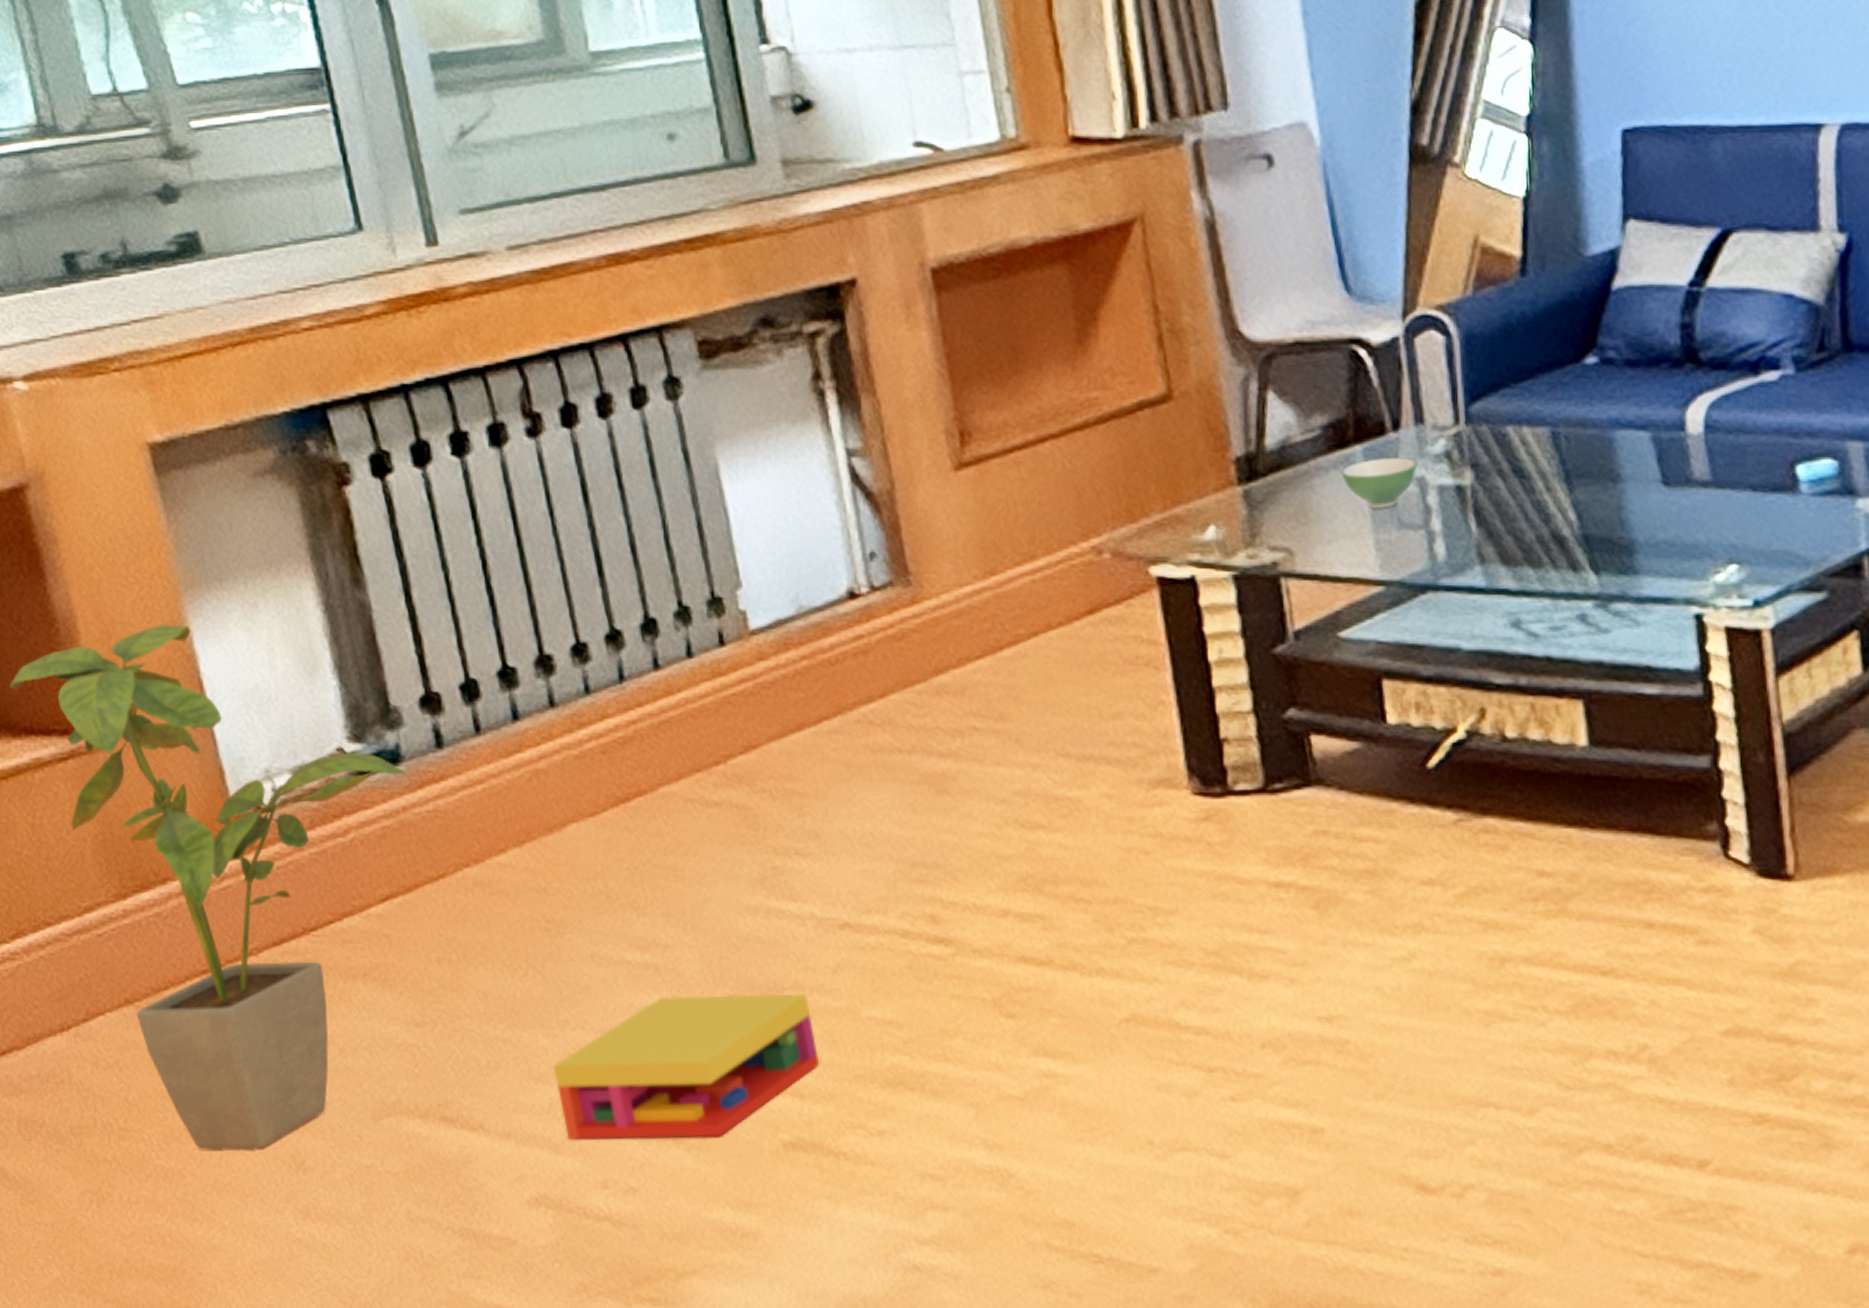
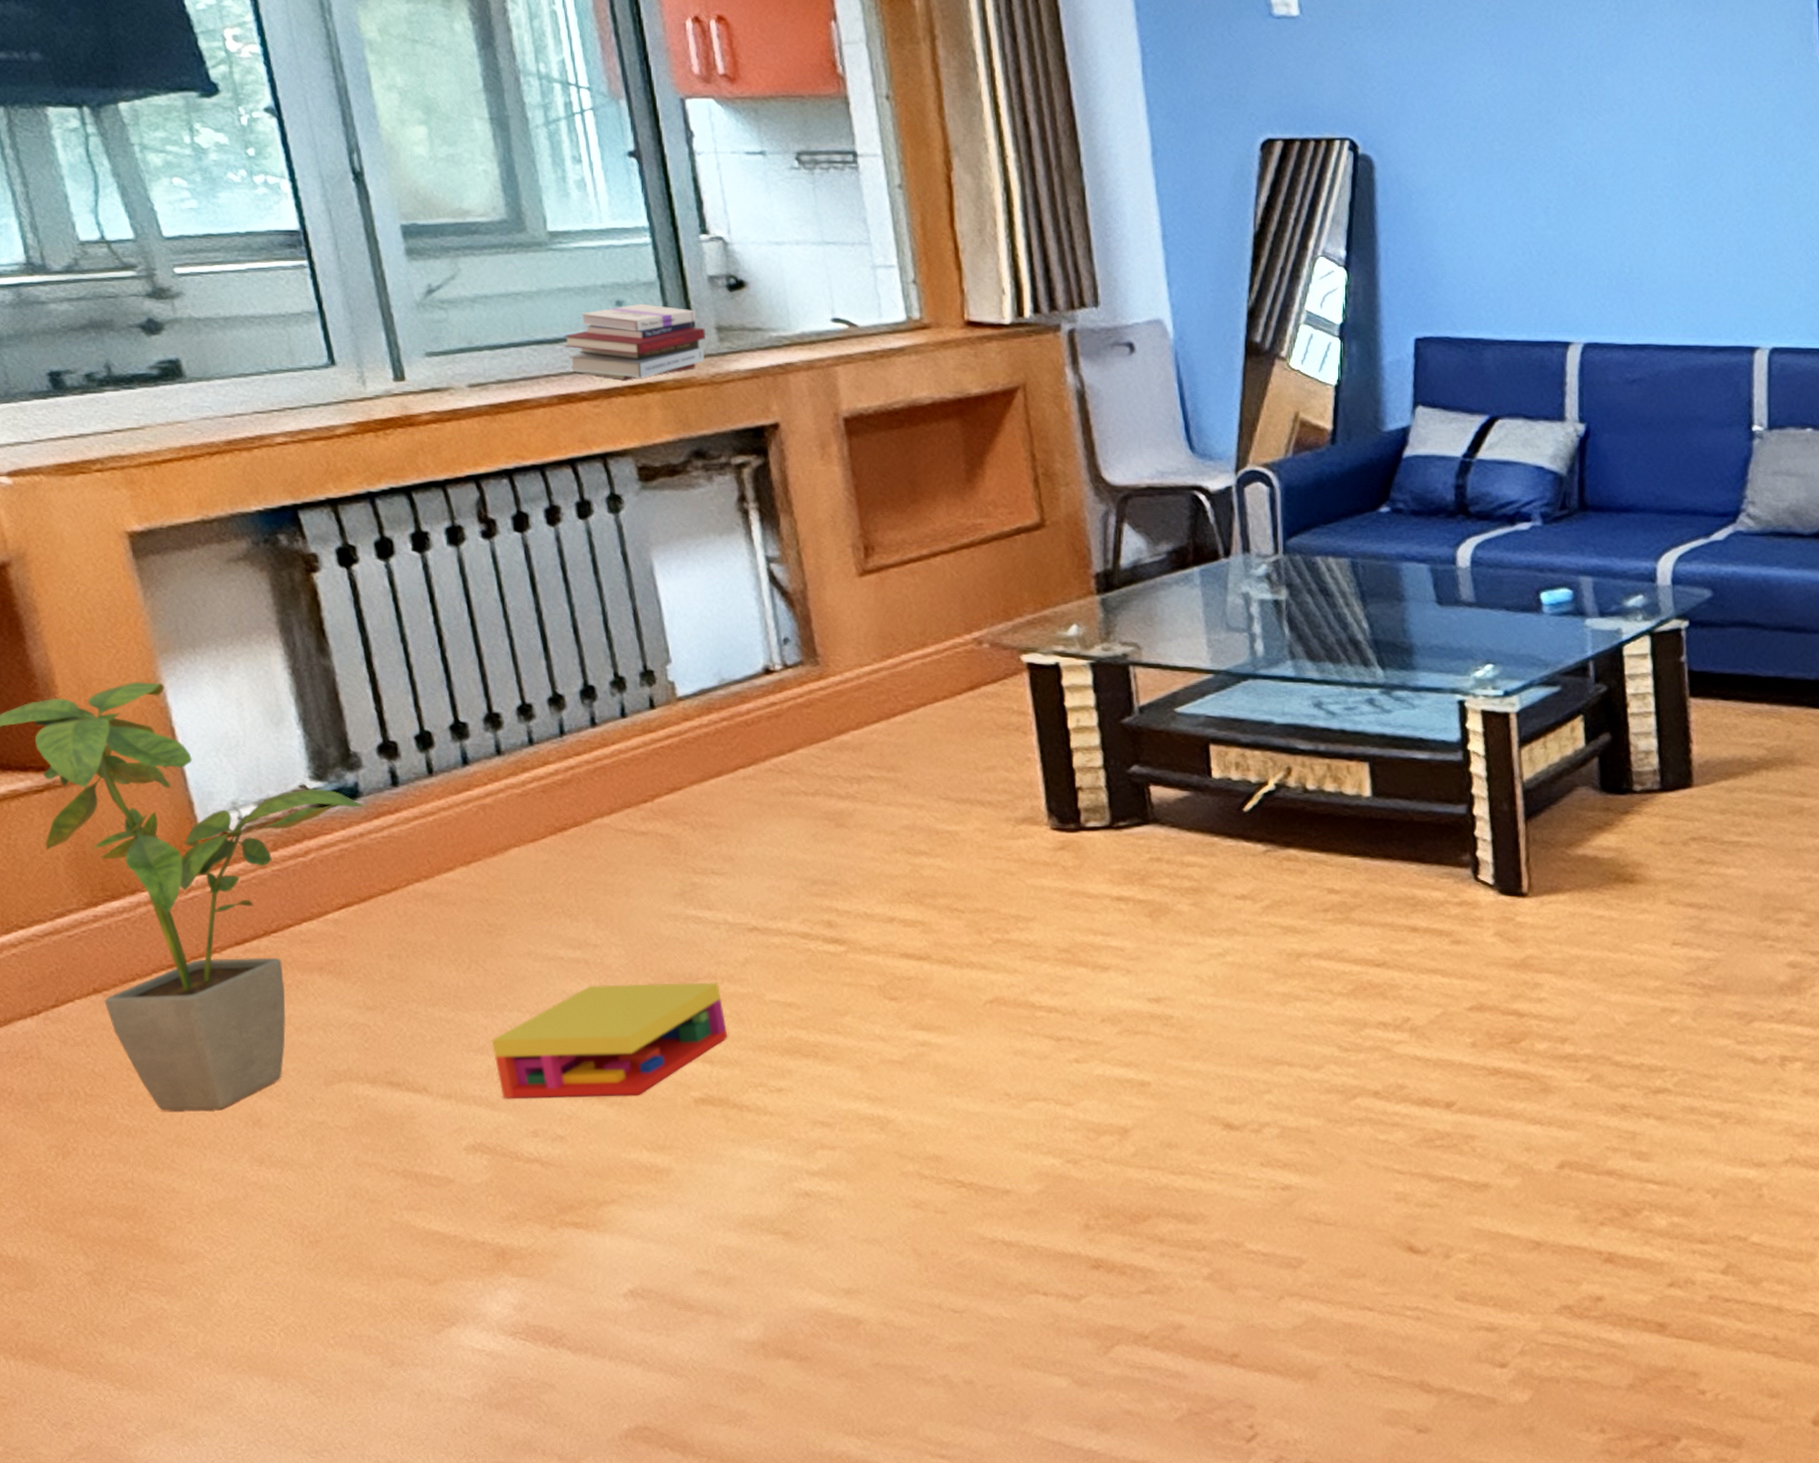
books: none [610,135,769,232] -> present [564,303,705,379]
bowl: present [1340,457,1418,509] -> none [1181,577,1244,616]

